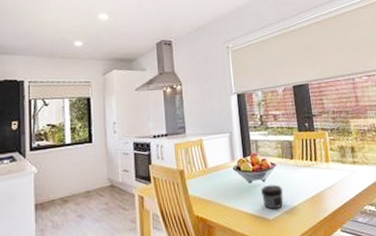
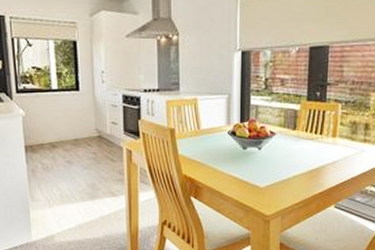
jar: present [261,184,284,210] -> none [255,154,280,178]

